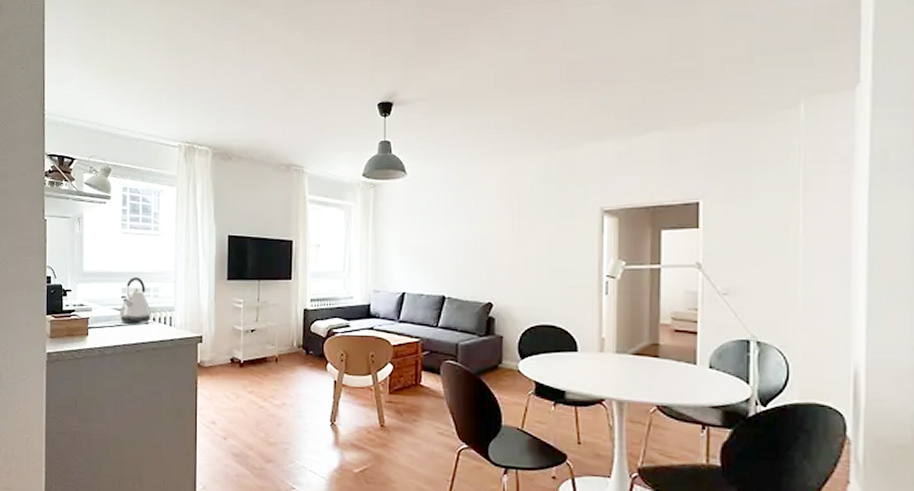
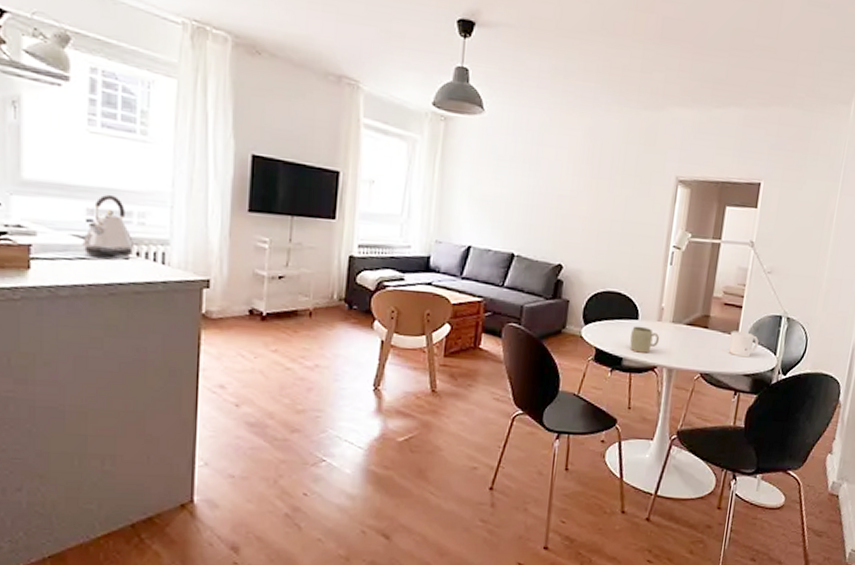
mug: none [572,358,604,386] -> present [629,326,660,353]
mug: none [687,359,724,388] -> present [728,330,759,358]

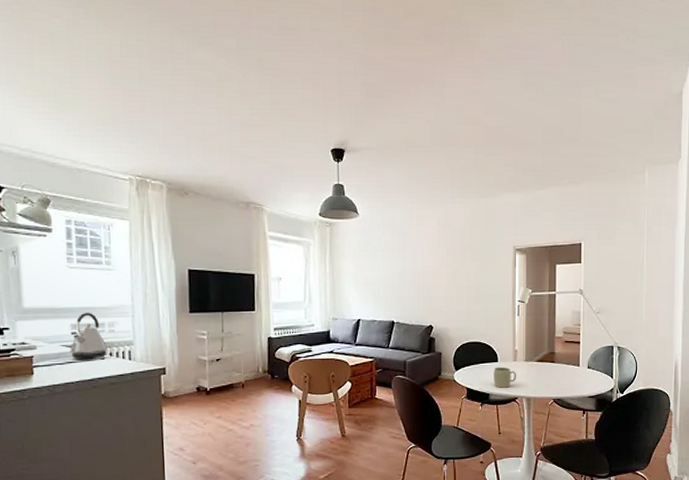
mug: present [728,330,759,358] -> none [573,362,597,383]

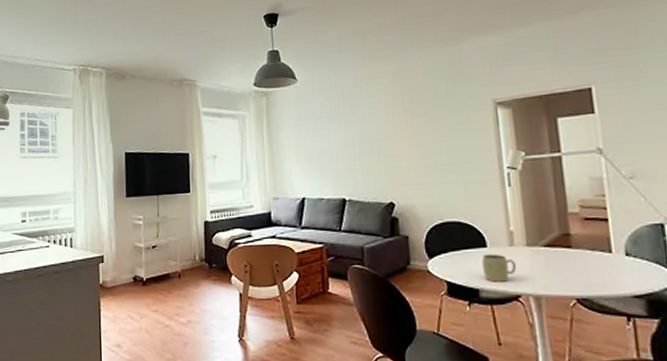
kettle: present [70,312,108,360] -> none [20,199,53,248]

